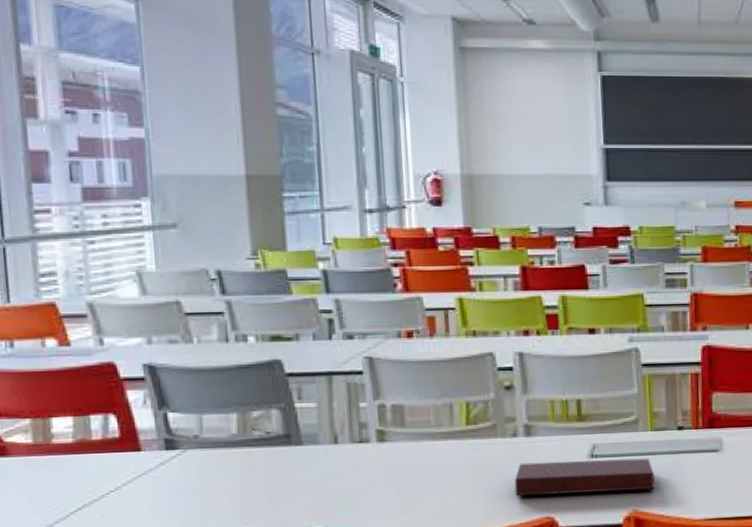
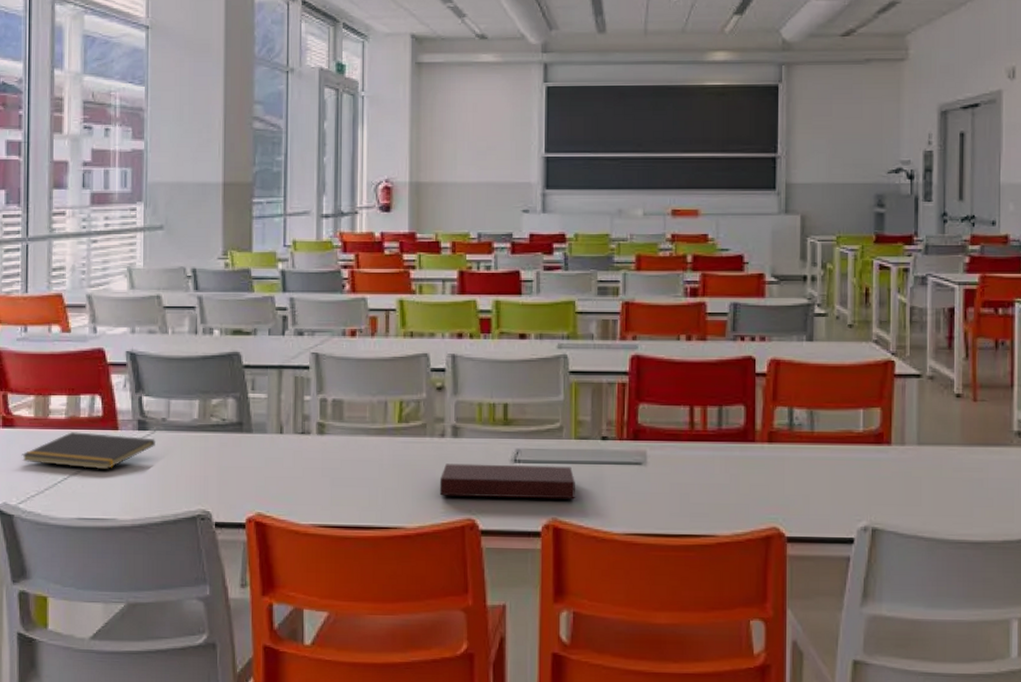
notepad: none [20,456,188,497] -> present [21,432,155,470]

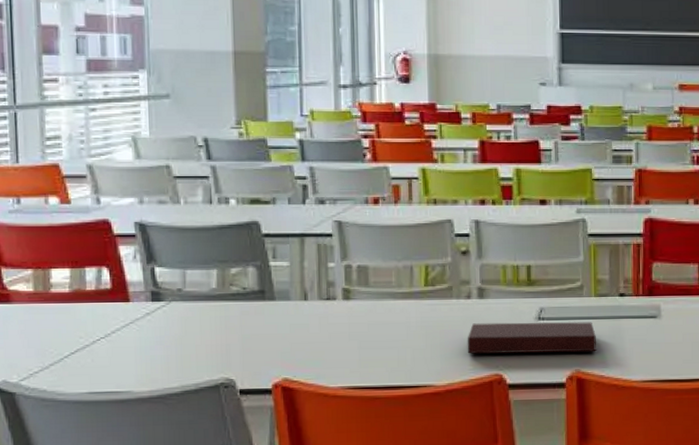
notepad: present [21,432,155,470] -> none [20,305,171,343]

